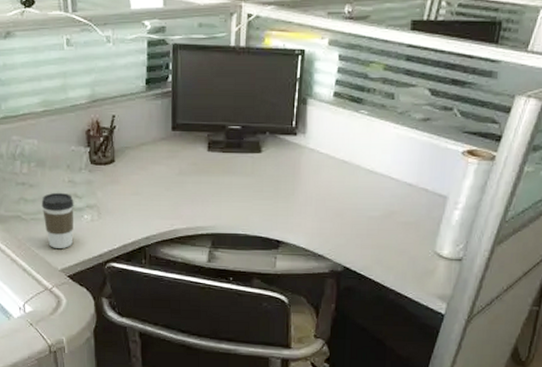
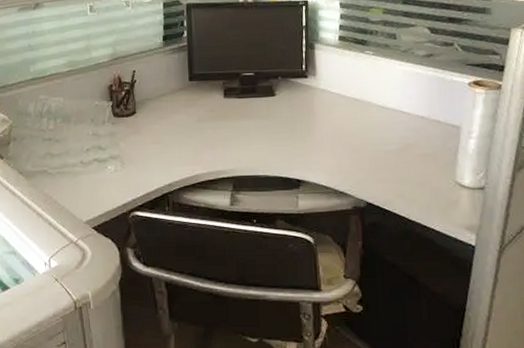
coffee cup: present [41,192,74,248] -> none [67,145,98,200]

